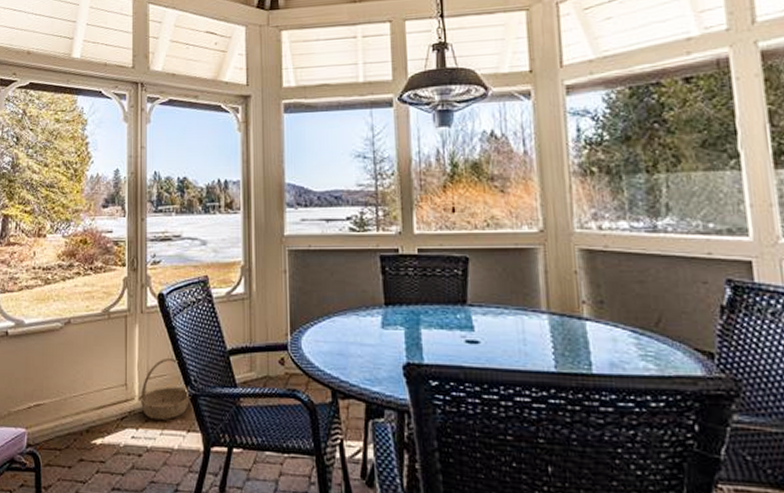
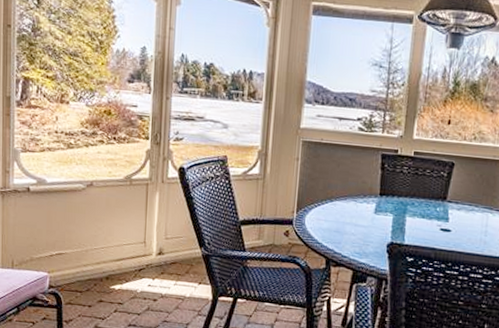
basket: present [140,357,191,421] -> none [157,222,204,274]

